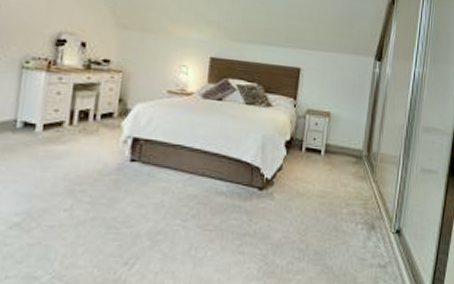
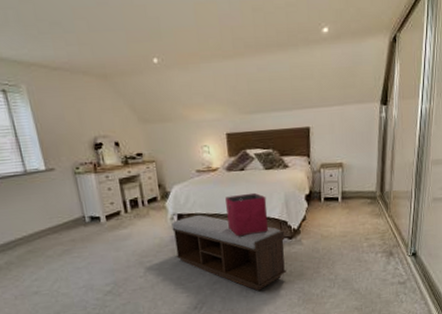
bench: none [118,143,255,251] -> present [171,215,286,291]
storage bin: none [191,127,241,177] -> present [225,192,268,236]

